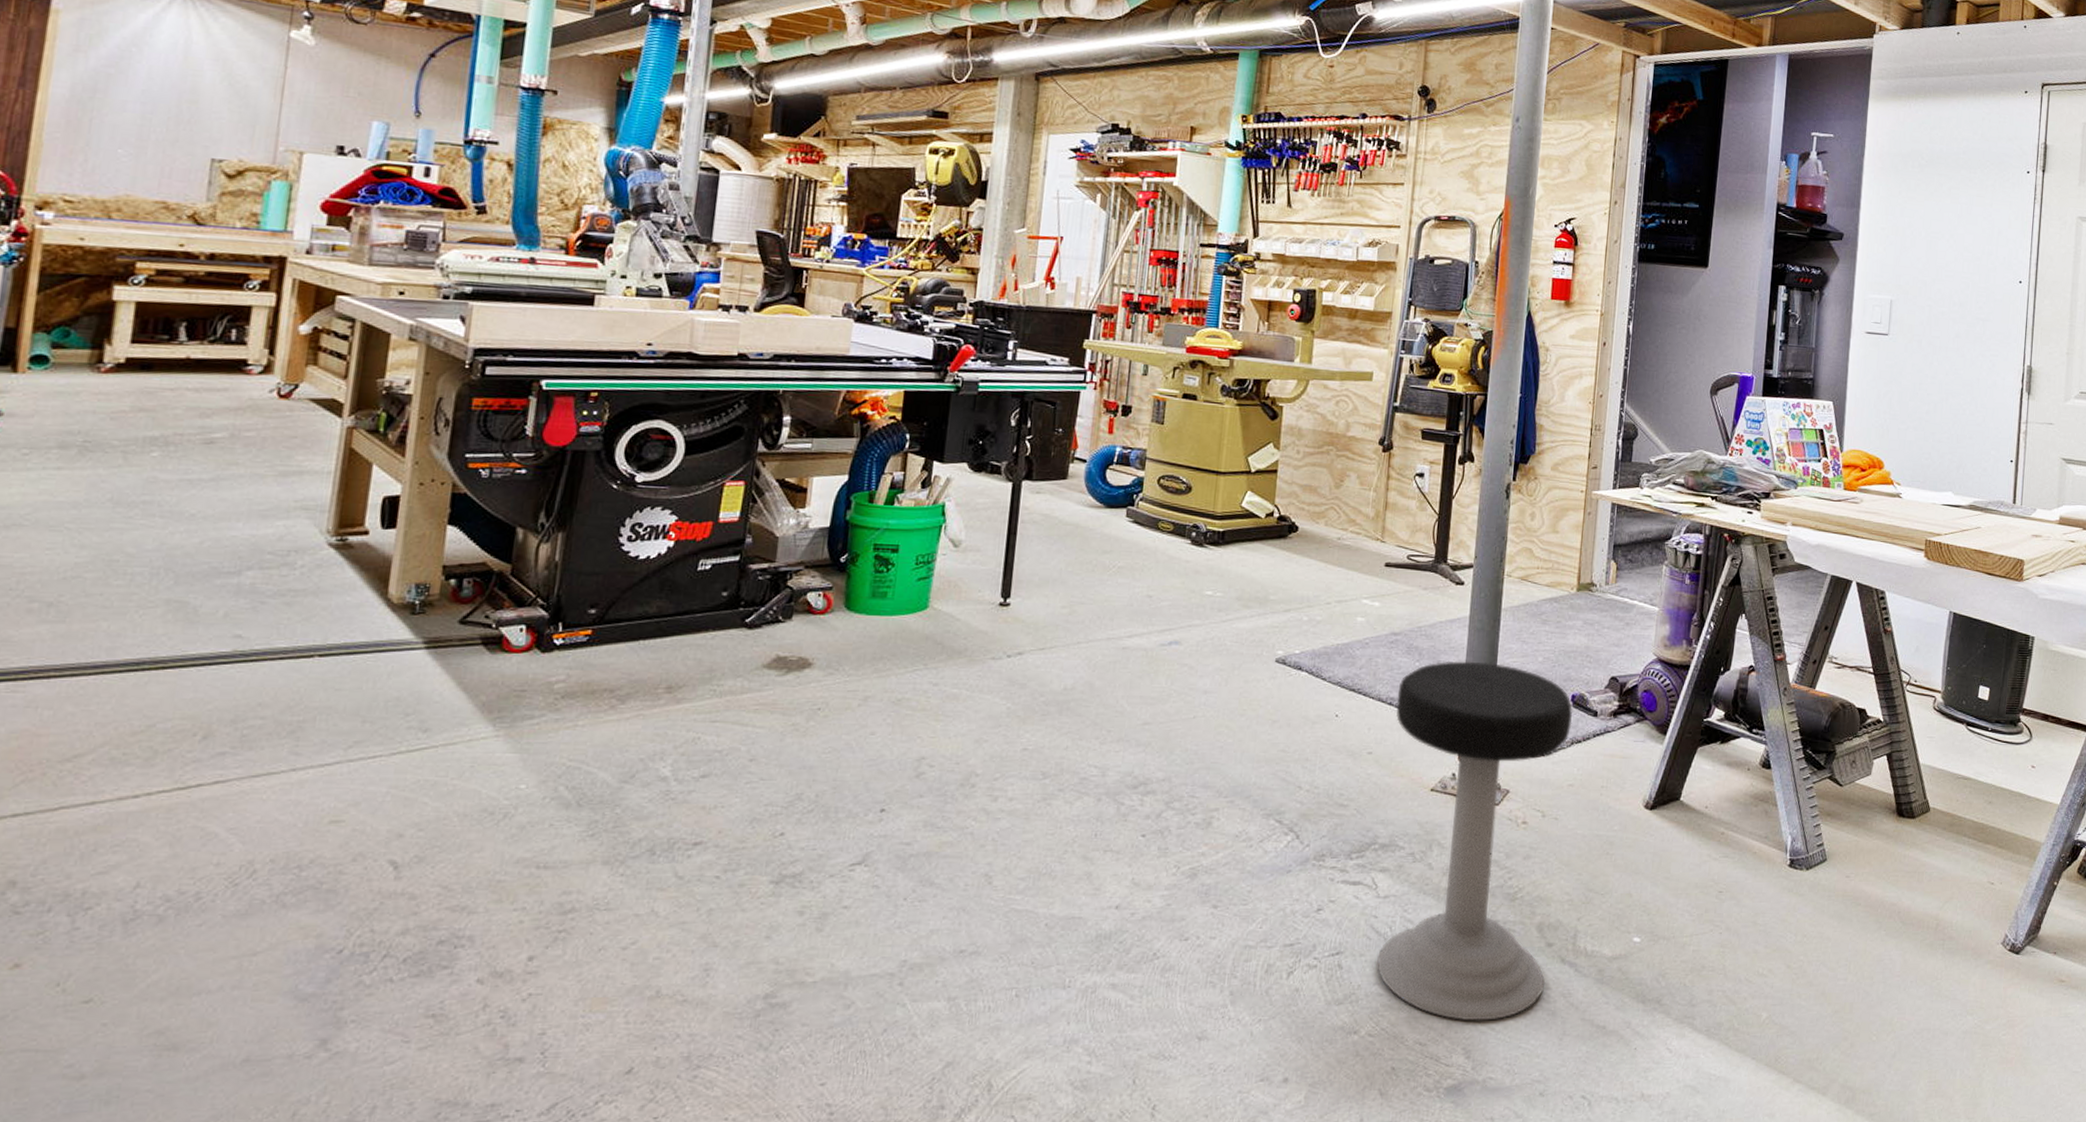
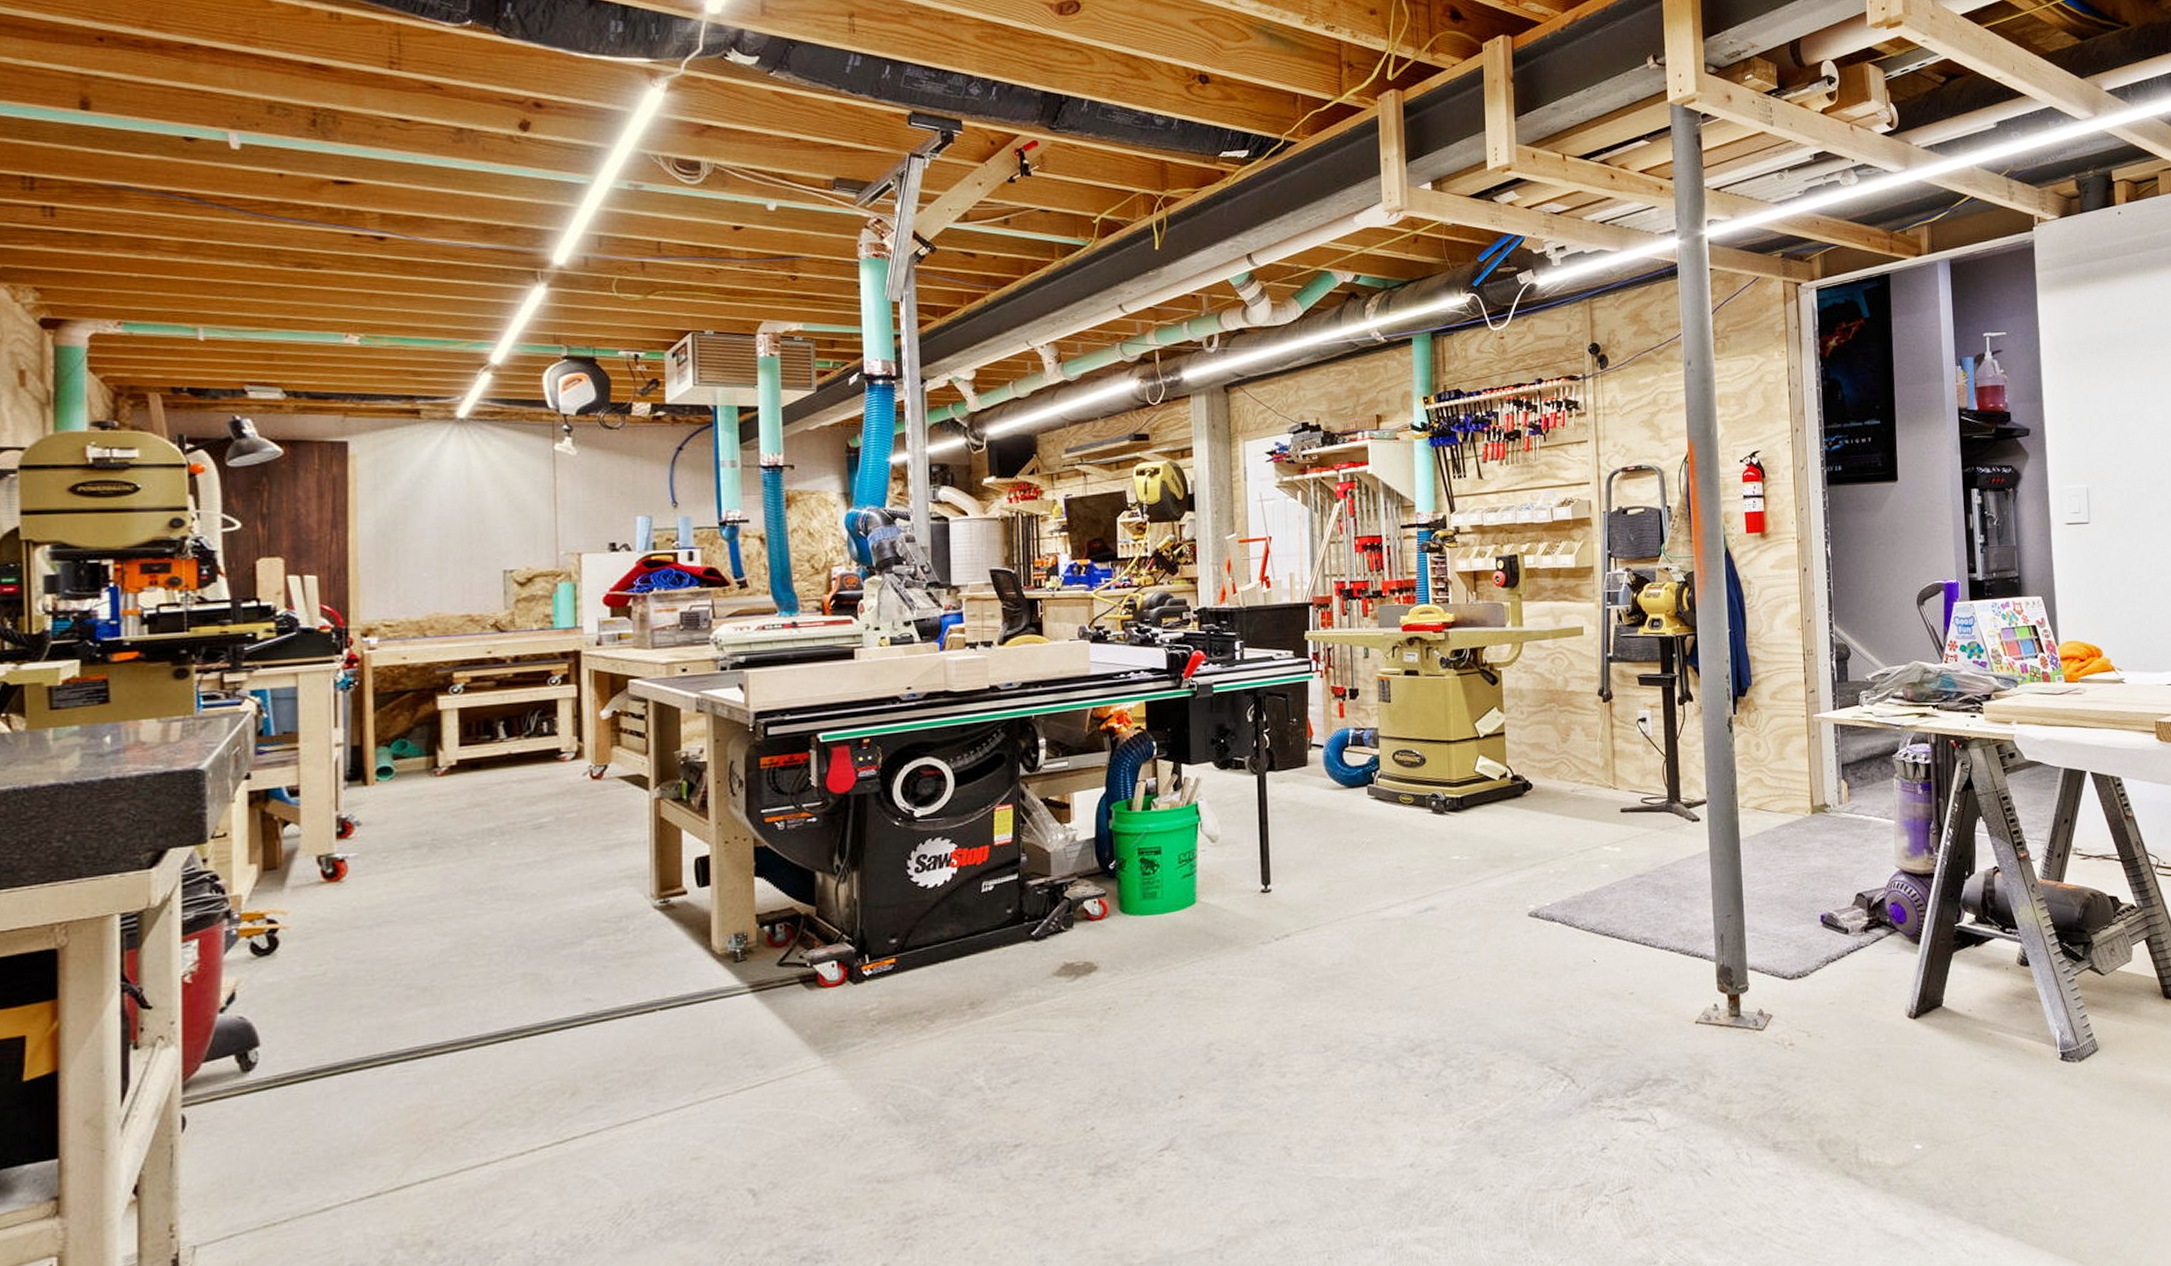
stool: present [1377,661,1573,1021] -> none [1650,893,1834,1242]

